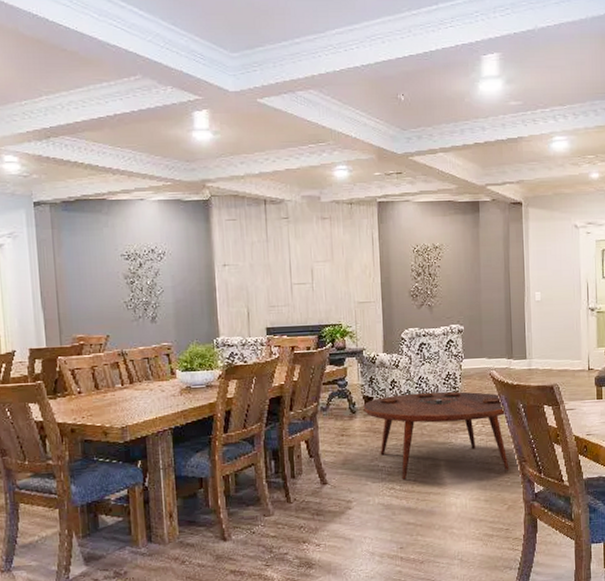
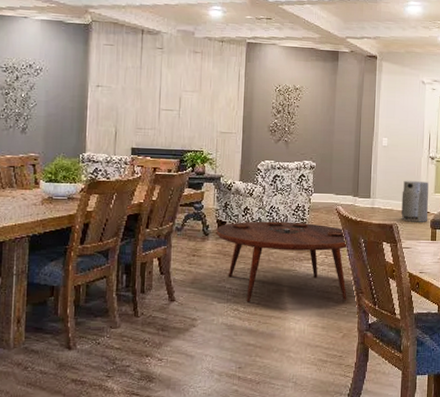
air purifier: none [561,335,592,381] -> present [401,180,429,222]

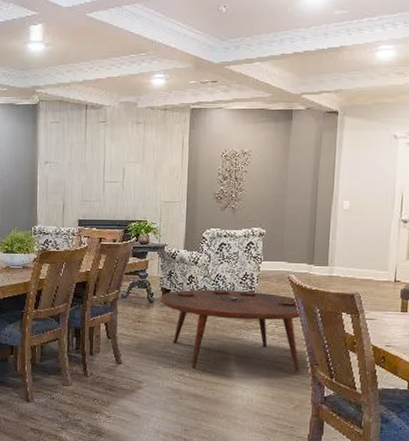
air purifier: present [401,180,429,222] -> none [364,246,400,292]

